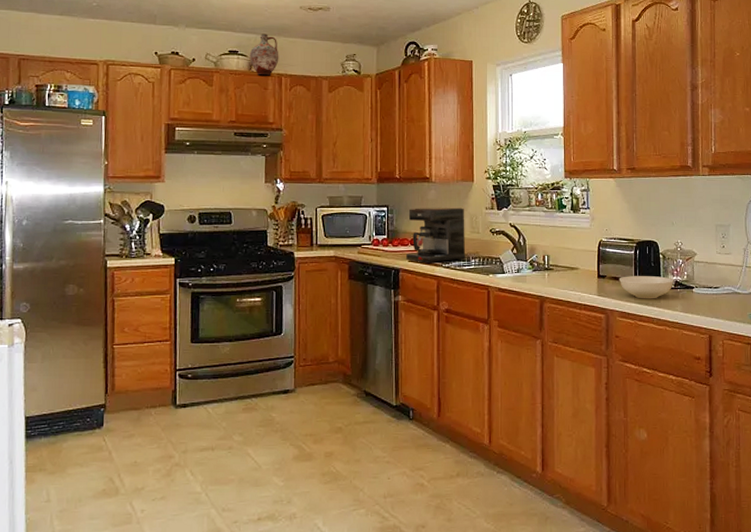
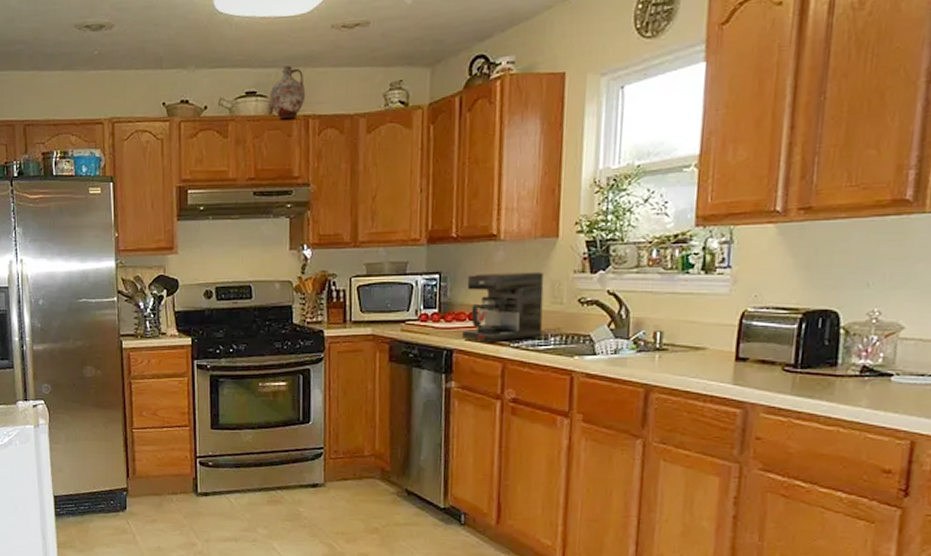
bowl: present [619,276,675,299] -> none [768,358,861,390]

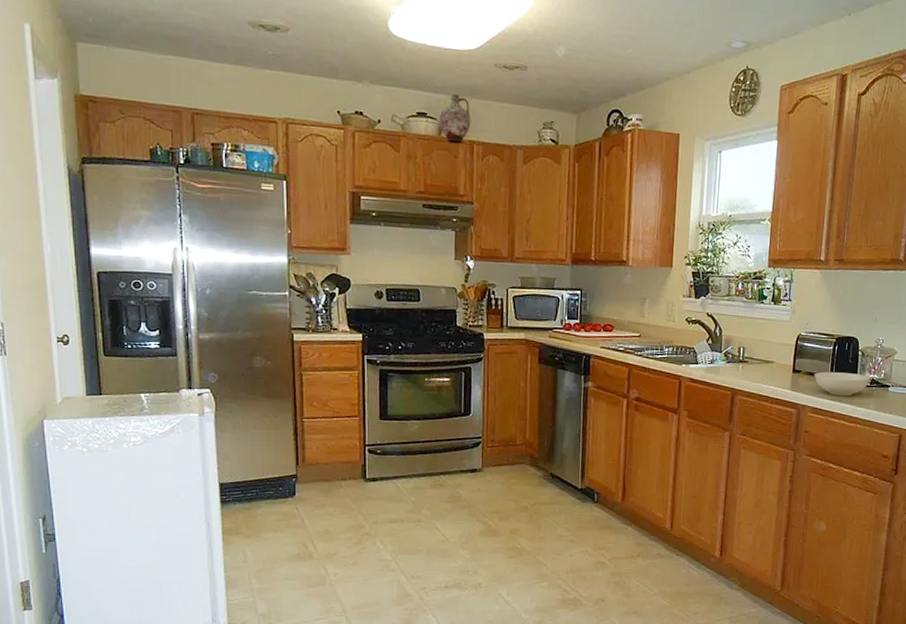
coffee maker: present [461,272,544,343] -> none [597,292,661,351]
bowl: none [768,358,861,390] -> present [814,372,871,396]

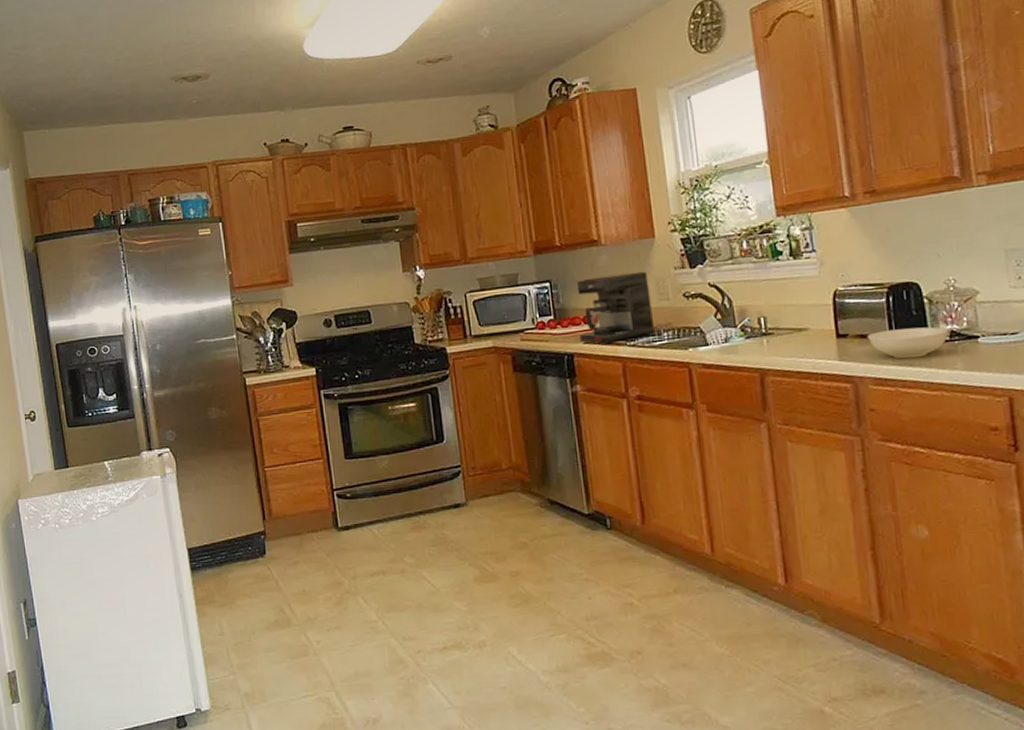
ceramic jug: present [439,94,471,144] -> none [366,100,401,152]
coffee maker: none [597,292,661,351] -> present [576,271,656,343]

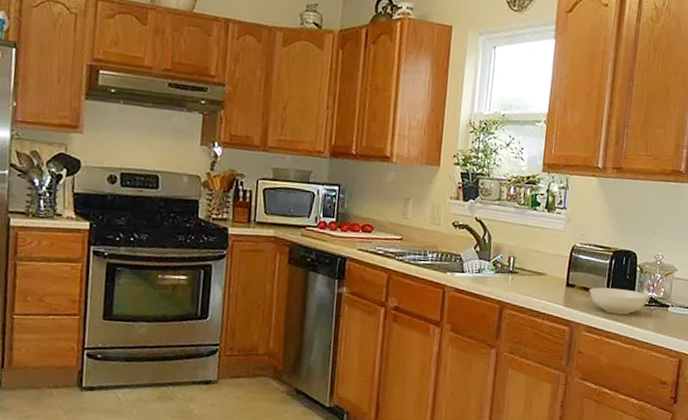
coffee maker: present [576,271,656,343] -> none [354,190,426,254]

